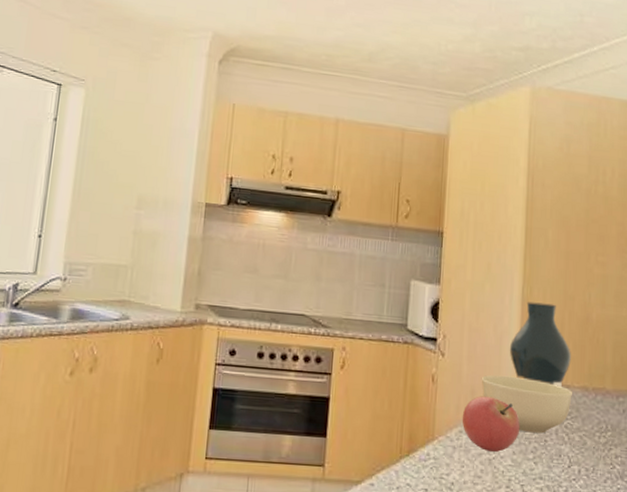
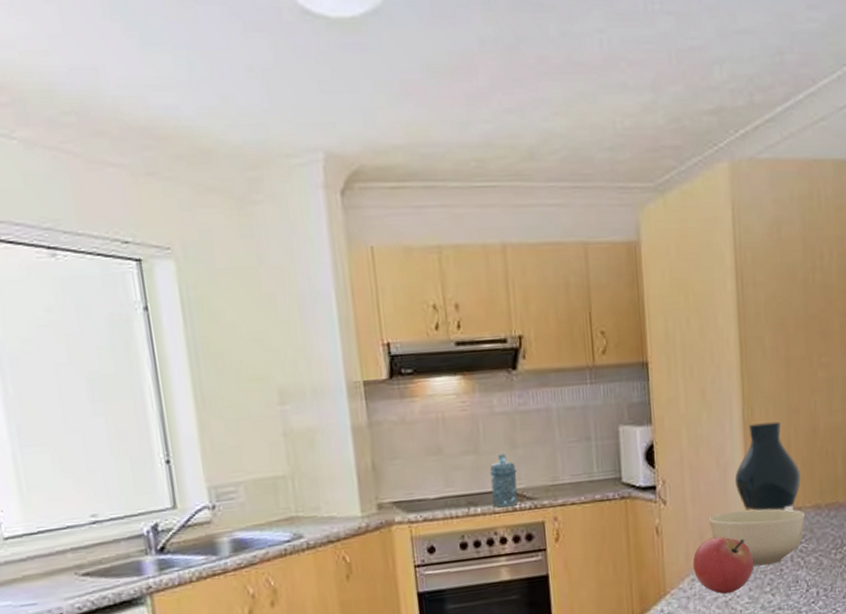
canister: none [292,283,317,330] -> present [490,453,518,508]

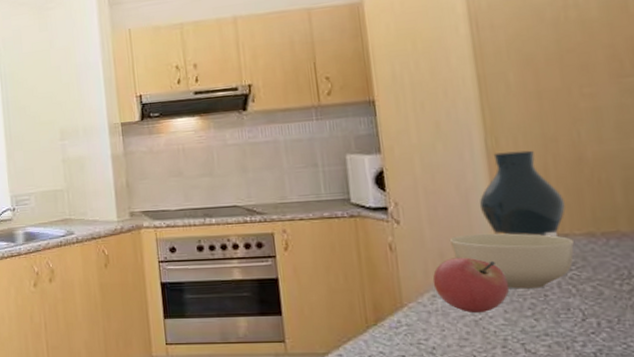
canister: present [490,453,518,508] -> none [223,176,249,220]

